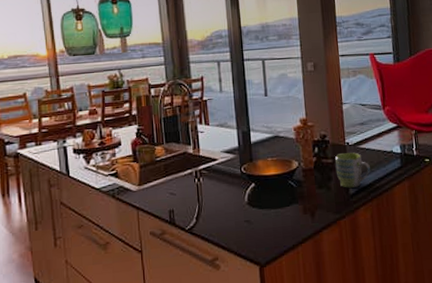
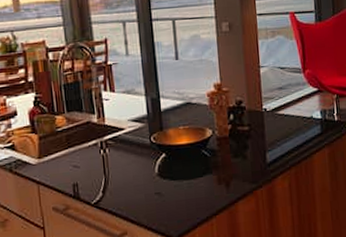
mug: present [334,152,371,188] -> none [251,119,289,157]

